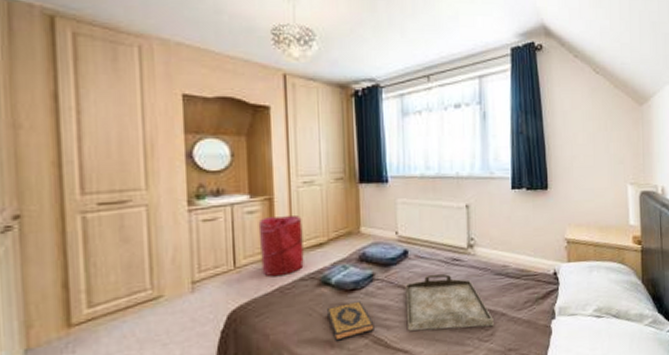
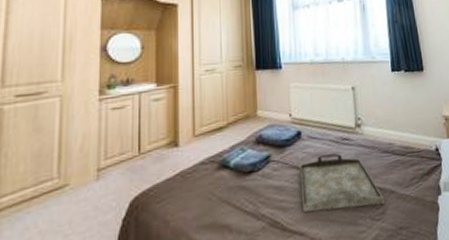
laundry hamper: present [258,215,304,277] -> none [163,101,205,162]
hardback book: present [327,301,374,341] -> none [226,183,271,225]

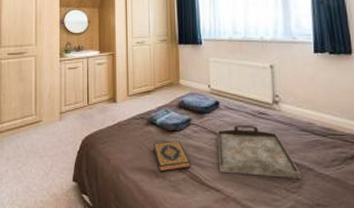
hardback book: none [226,183,271,225] -> present [153,141,191,172]

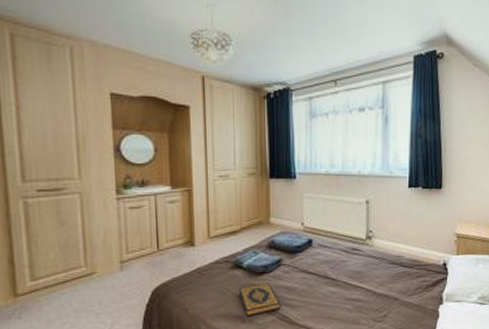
serving tray: present [217,124,301,178] -> none [309,261,387,311]

